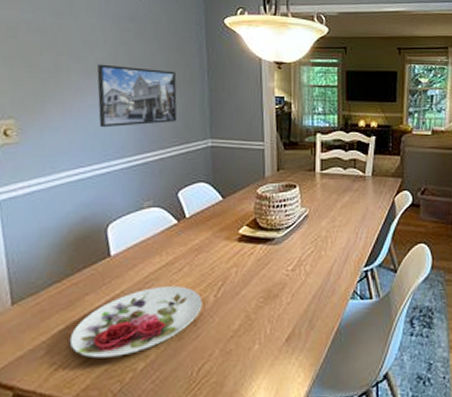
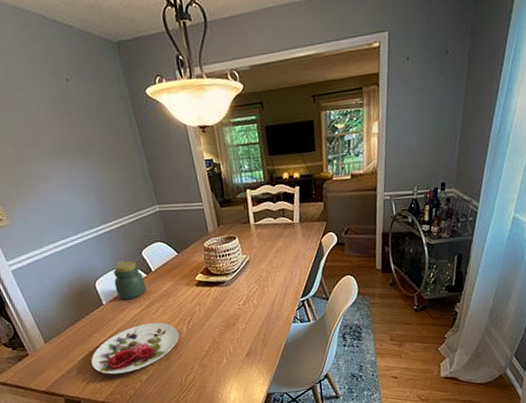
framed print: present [97,64,178,128] -> none [50,147,127,206]
jar: none [132,203,174,252] -> present [113,261,146,300]

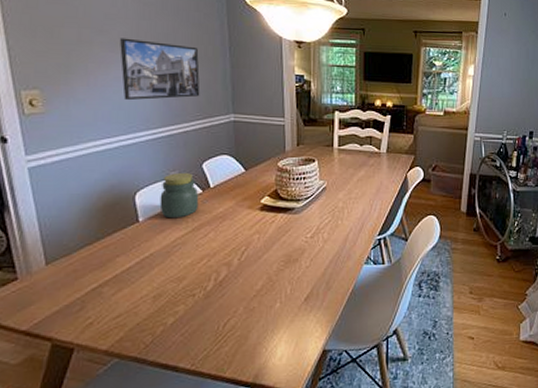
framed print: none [50,147,127,206] -> present [120,38,200,101]
plate: present [91,322,179,375] -> none [102,250,227,314]

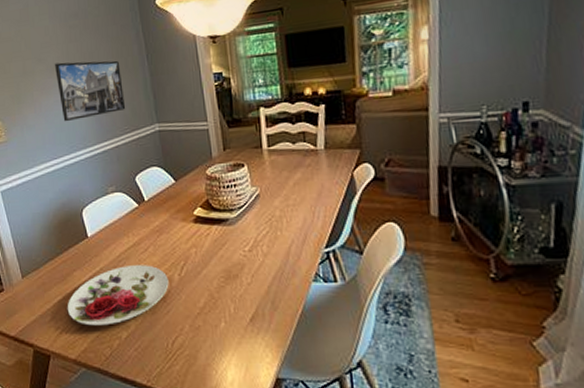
plate: none [102,250,227,314] -> present [67,265,169,326]
jar: present [159,173,199,219] -> none [102,187,137,234]

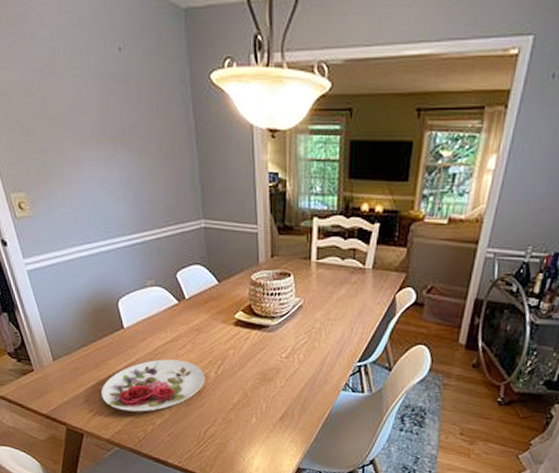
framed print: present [55,60,126,122] -> none [88,133,170,204]

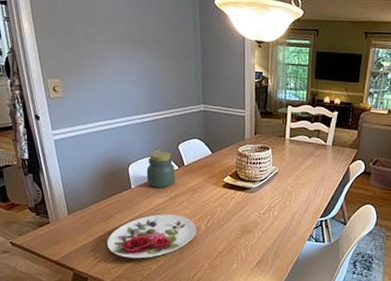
jar: none [140,282,176,328] -> present [146,152,176,188]

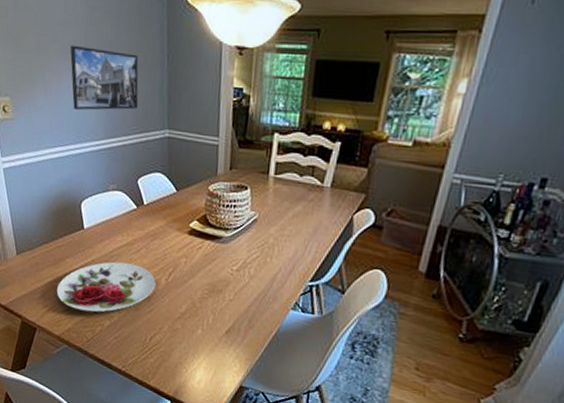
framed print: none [116,36,178,90] -> present [70,45,139,111]
jar: present [146,152,176,188] -> none [100,186,134,231]

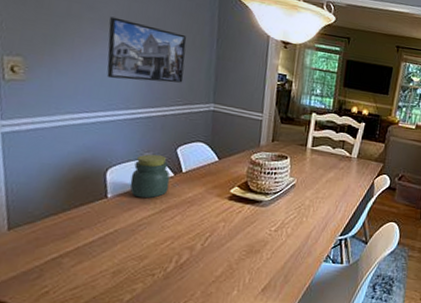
plate: present [56,261,156,312] -> none [61,230,190,287]
jar: none [100,186,134,231] -> present [130,154,170,199]

